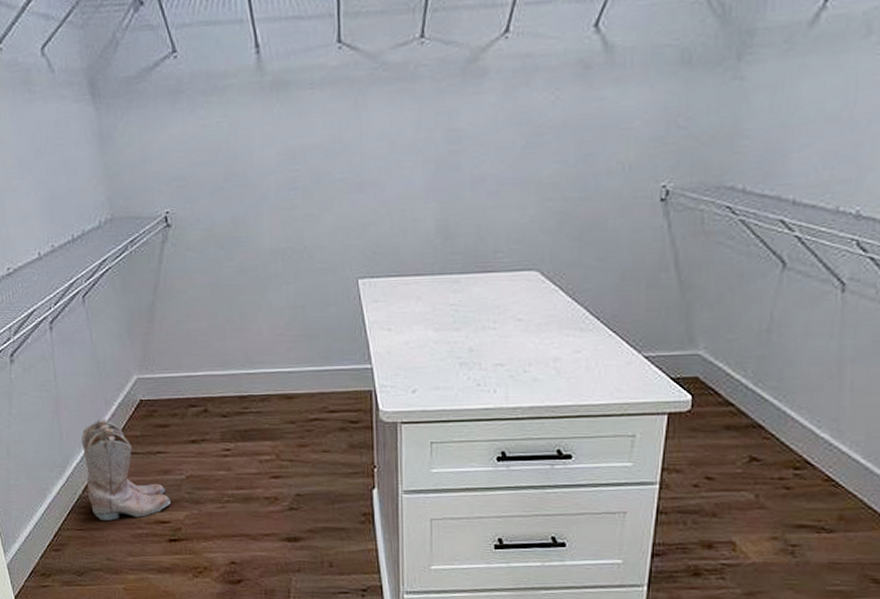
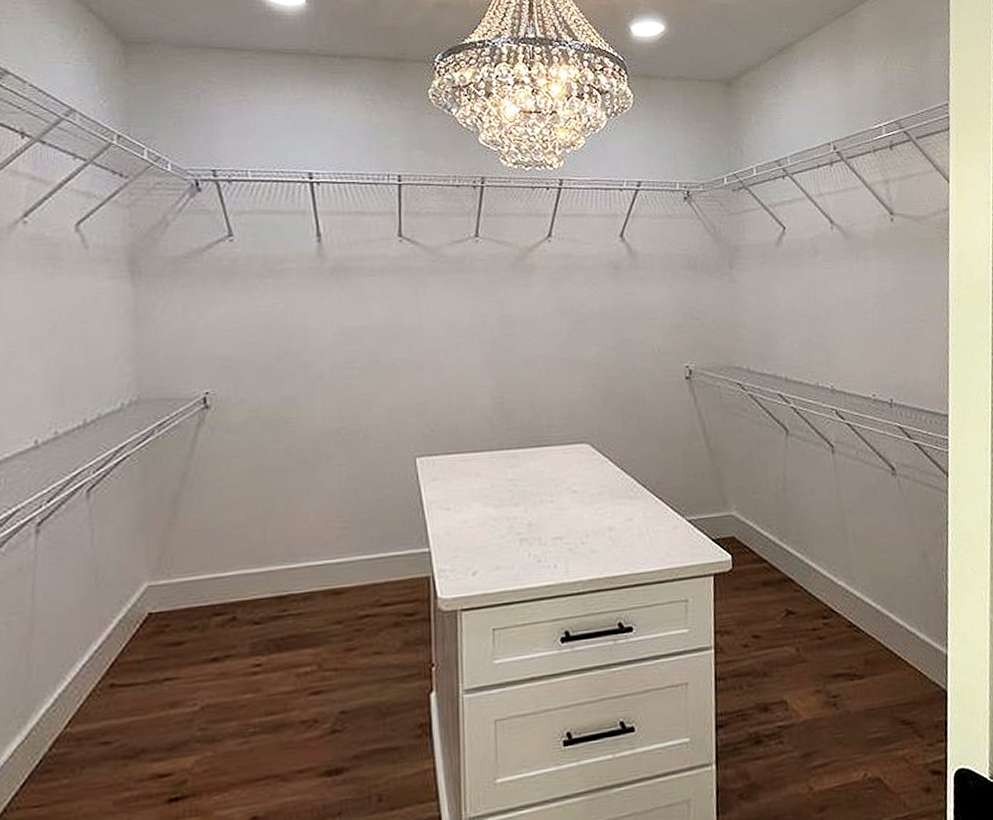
boots: present [81,418,170,520] -> none [56,642,176,787]

